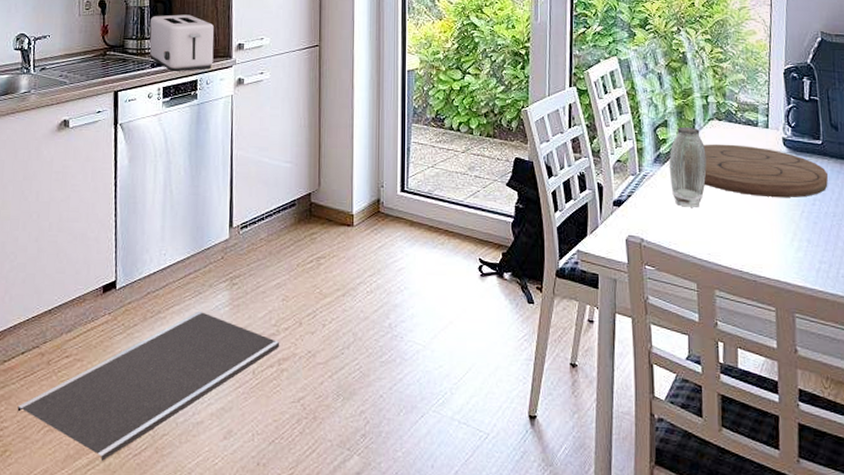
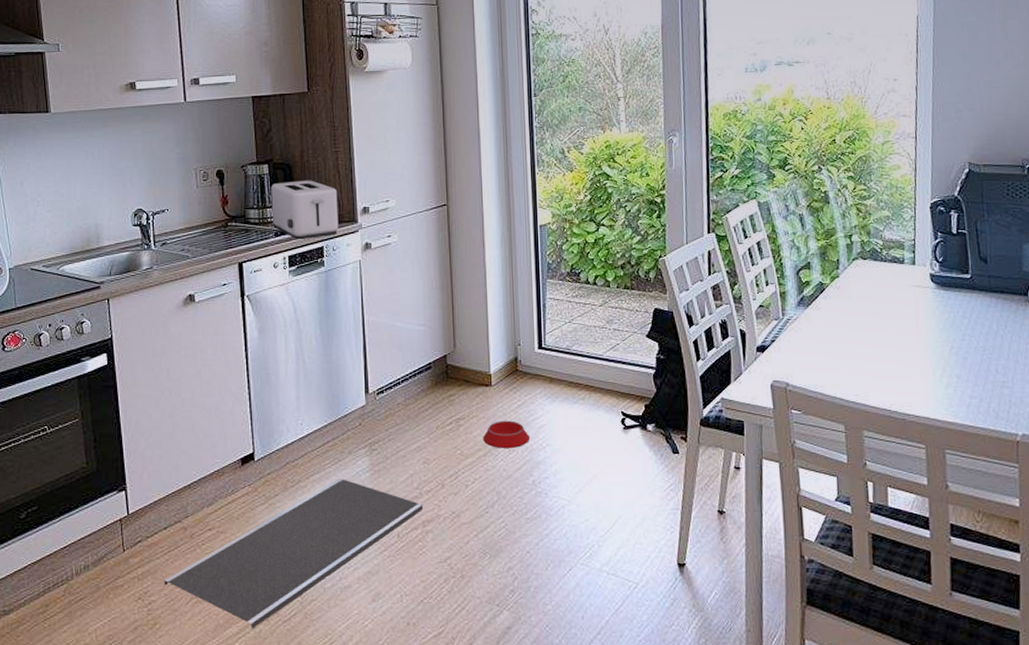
pet bowl: none [342,261,388,289] -> present [483,420,529,448]
vase: present [669,126,707,207] -> none [813,267,852,349]
cutting board: present [703,144,828,197] -> none [848,283,978,334]

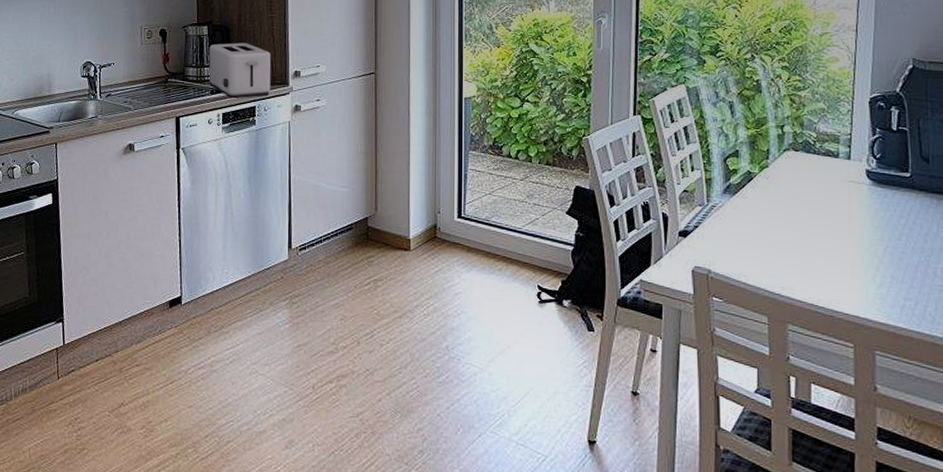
door mat: present [164,477,424,628] -> none [93,327,339,463]
pet bowl: present [483,420,529,448] -> none [399,285,445,312]

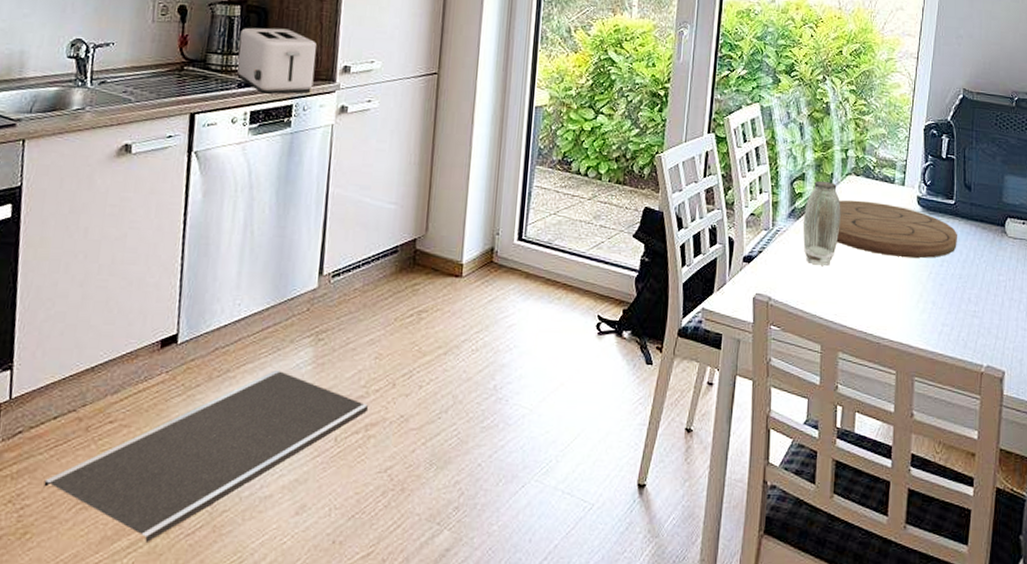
door mat: none [93,327,339,463] -> present [43,369,369,542]
vase: none [740,157,781,240] -> present [803,180,841,266]
cutting board: none [777,175,916,232] -> present [836,200,957,258]

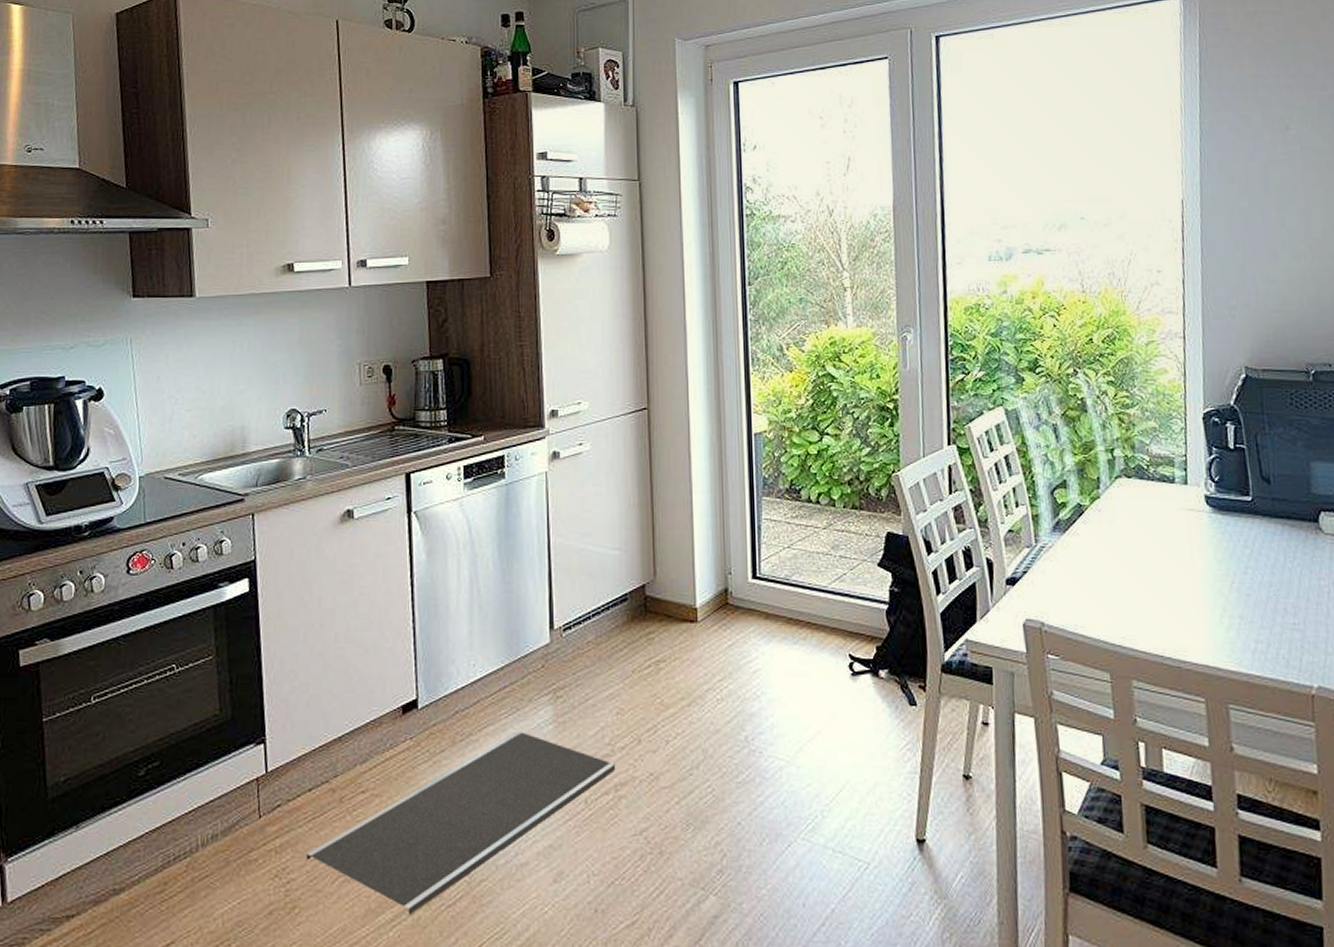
toaster: present [237,27,317,95] -> none [445,378,522,448]
vase: present [803,180,841,266] -> none [1071,486,1116,583]
cutting board: present [836,200,957,258] -> none [1110,505,1261,566]

